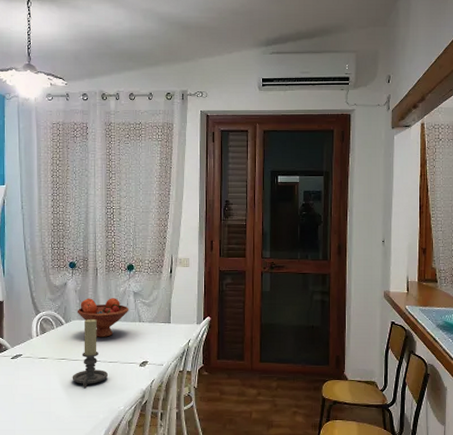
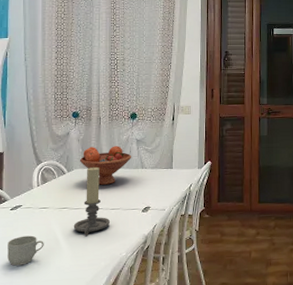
mug: none [9,385,44,414] -> present [7,235,44,266]

